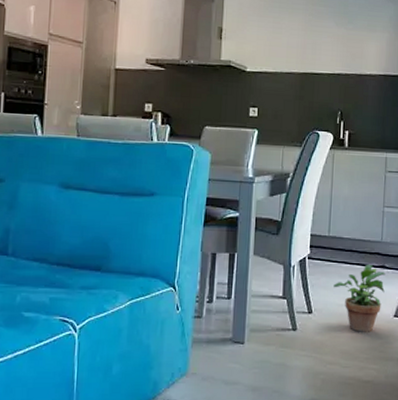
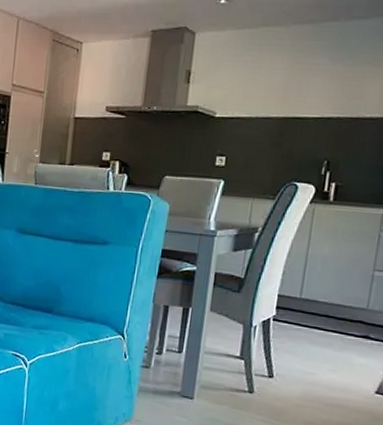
potted plant: present [333,264,385,332] -> none [301,332,369,406]

